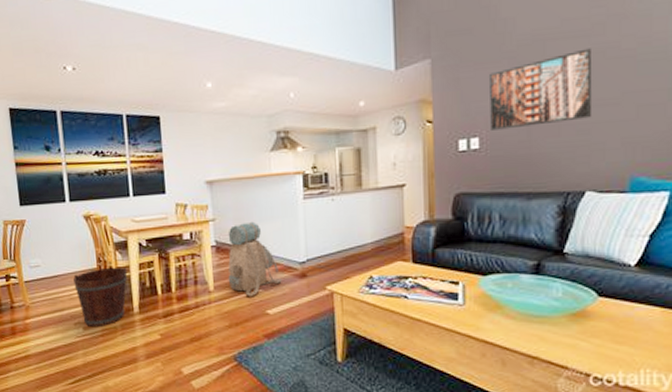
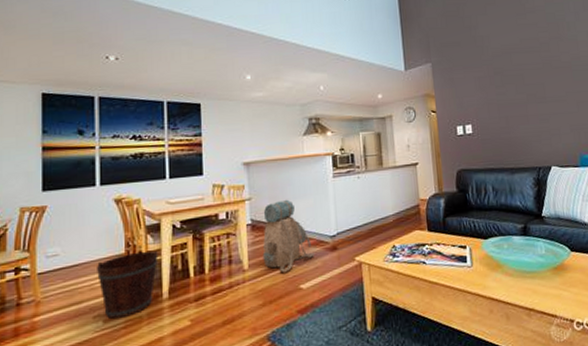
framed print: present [490,48,593,130] -> none [475,60,549,119]

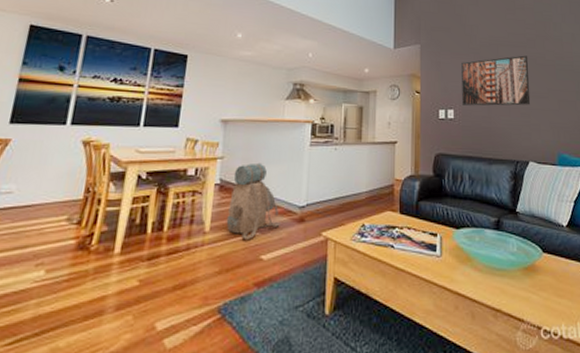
bucket: present [97,250,158,320] -> none [48,199,118,270]
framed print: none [475,60,549,119] -> present [462,55,531,106]

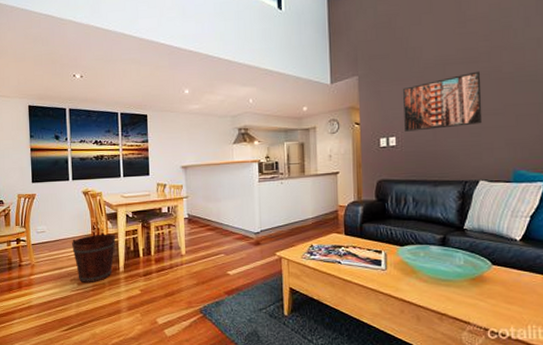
bucket: none [48,199,118,270] -> present [72,233,116,283]
backpack: present [226,162,280,239] -> none [197,199,240,259]

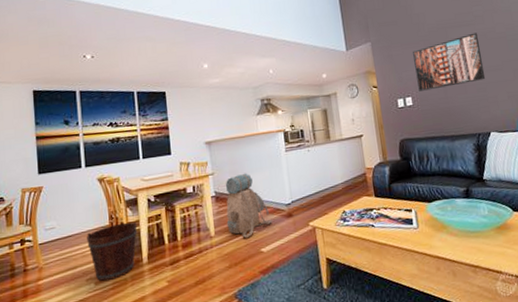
backpack: none [197,199,240,259] -> present [225,173,272,238]

